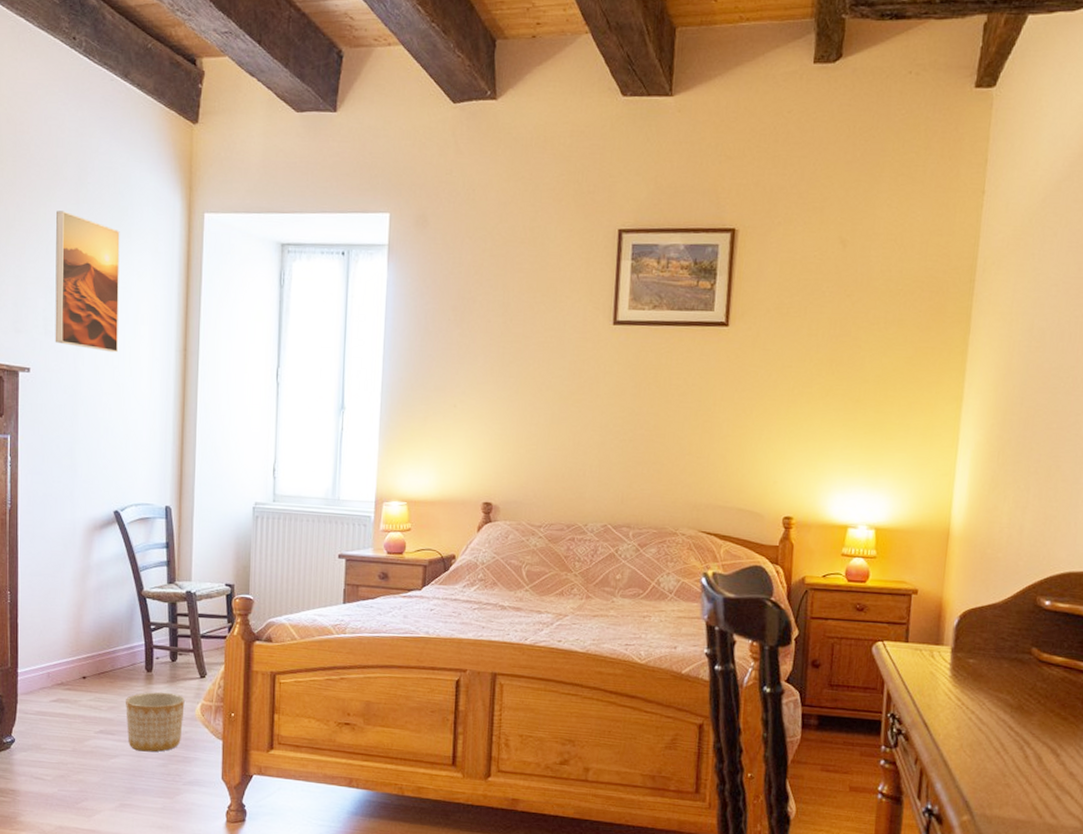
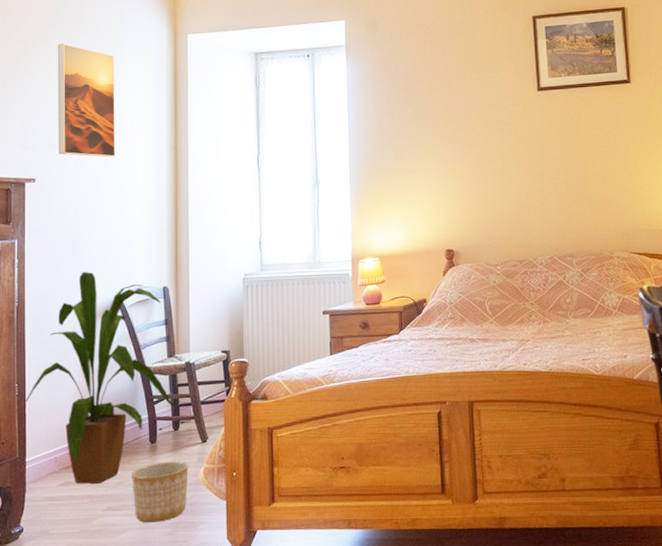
house plant: none [16,479,173,705] -> present [24,272,175,484]

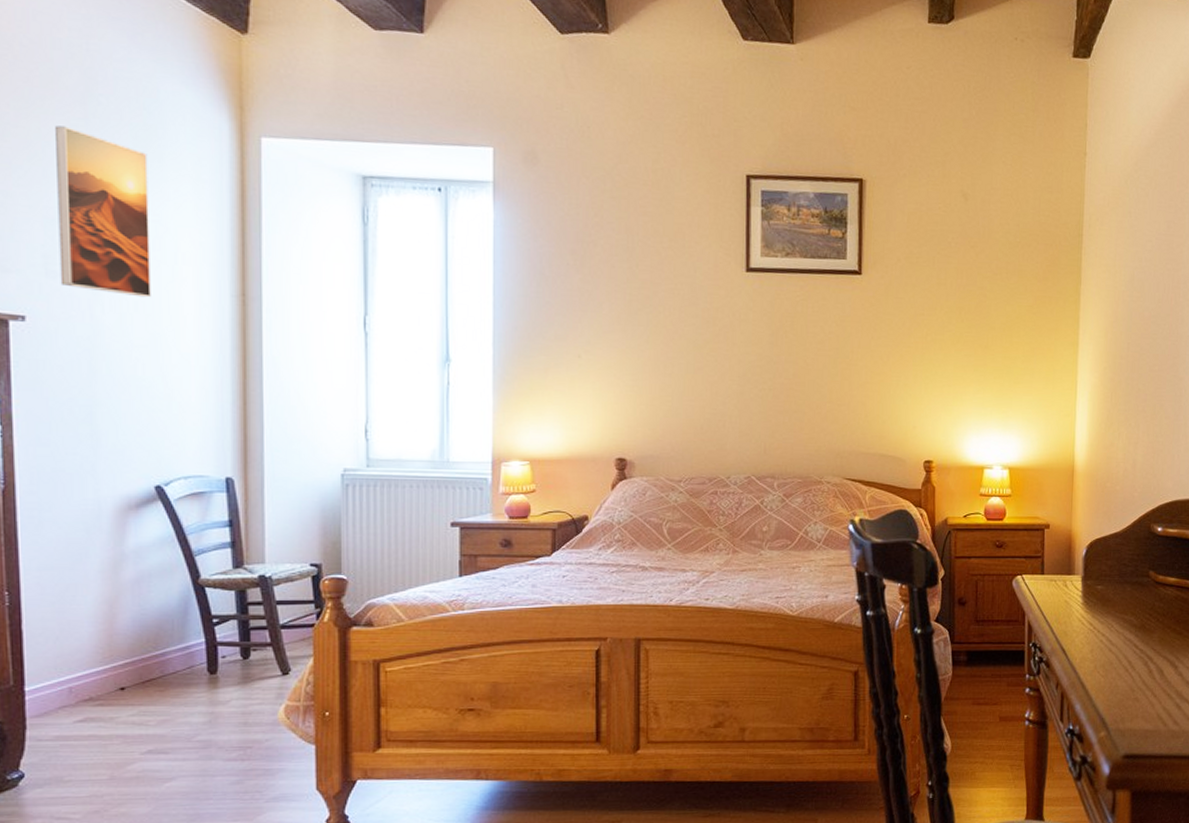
house plant: present [24,272,175,484] -> none [19,450,244,721]
planter: present [132,460,188,523] -> none [182,696,263,769]

